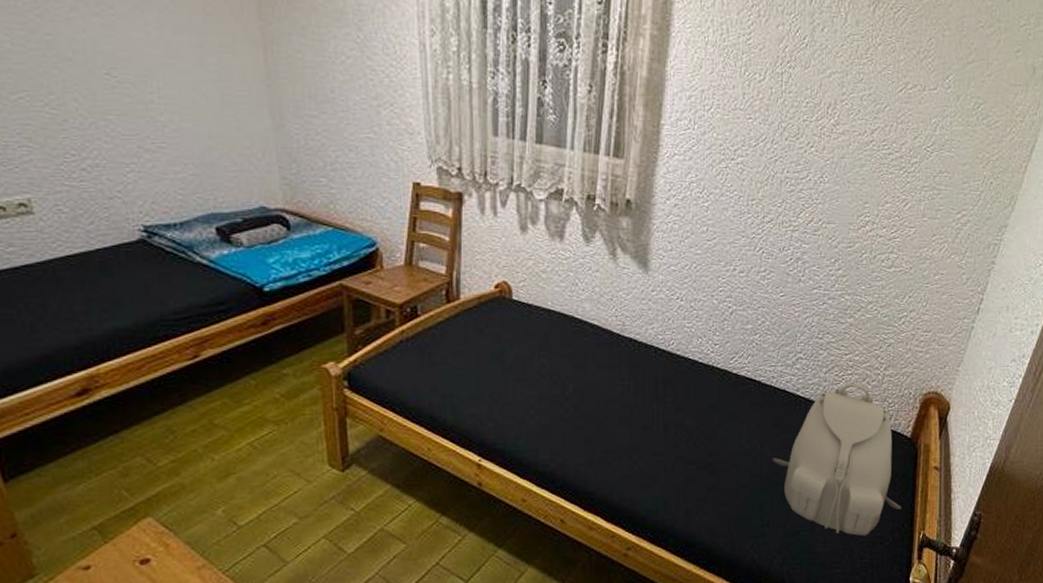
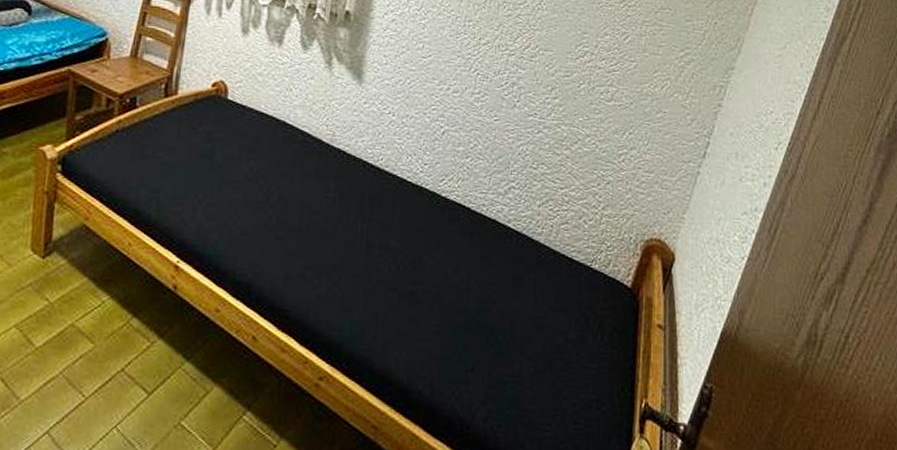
backpack: present [772,383,901,536] -> none [479,220,621,397]

